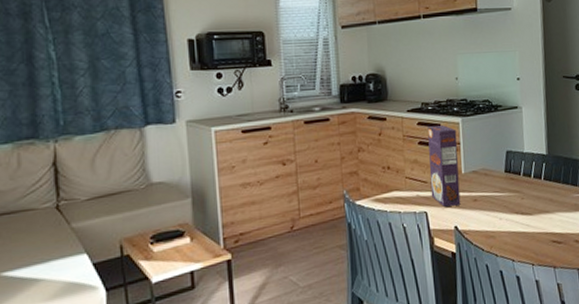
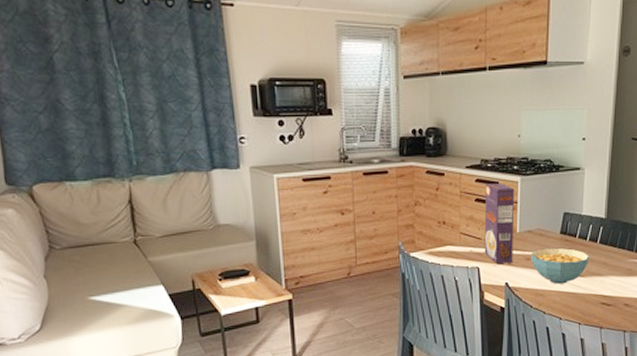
cereal bowl: none [478,186,536,225] -> present [531,247,590,284]

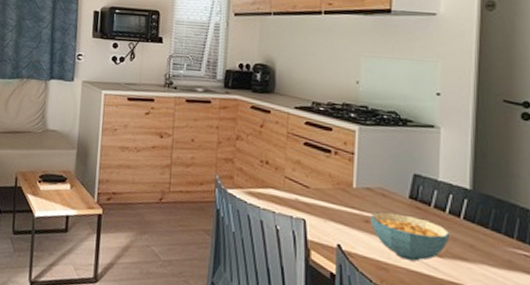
cereal box: present [484,183,515,264] -> none [312,128,351,222]

